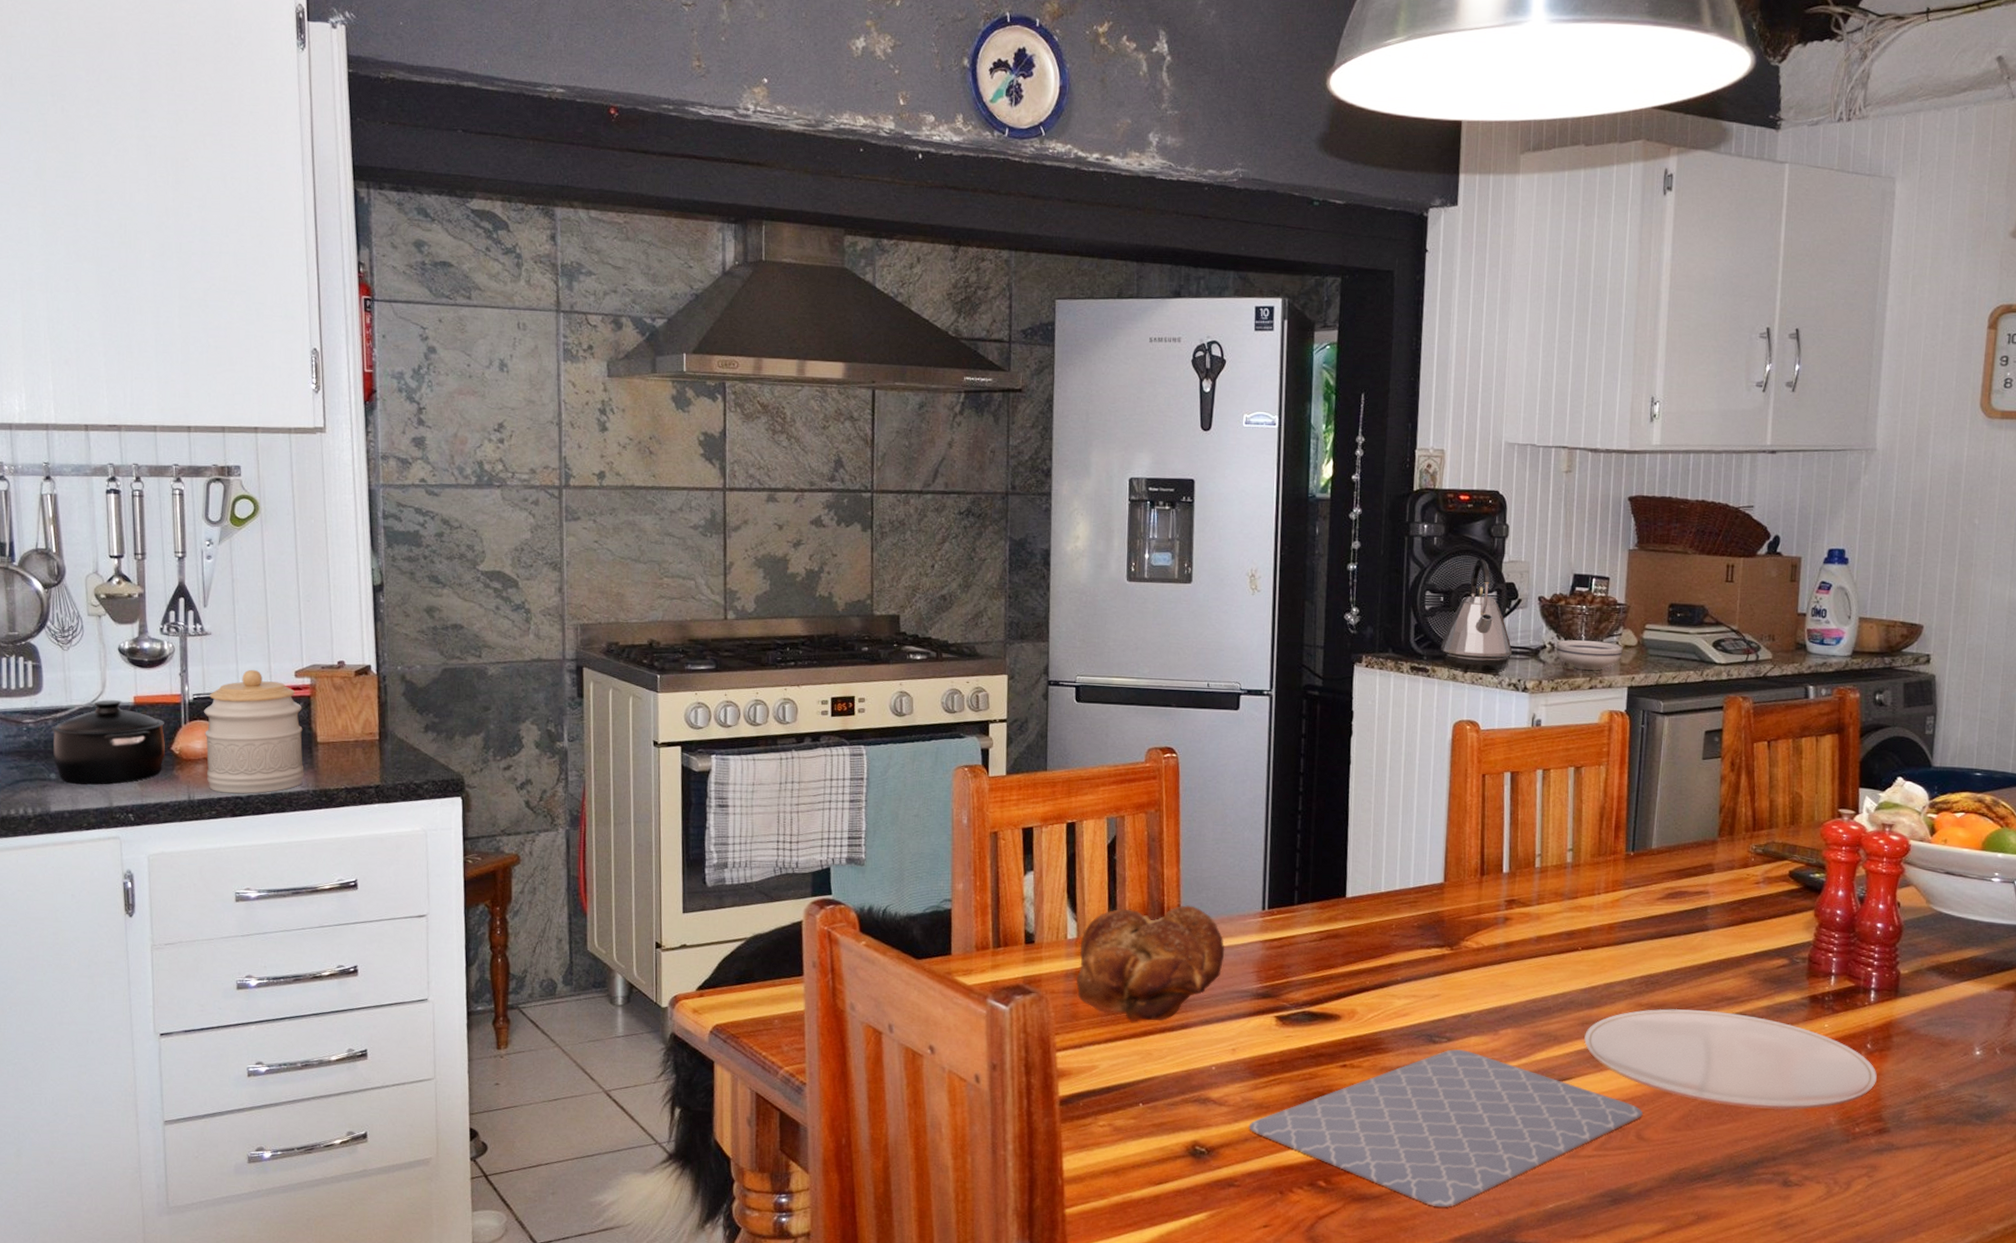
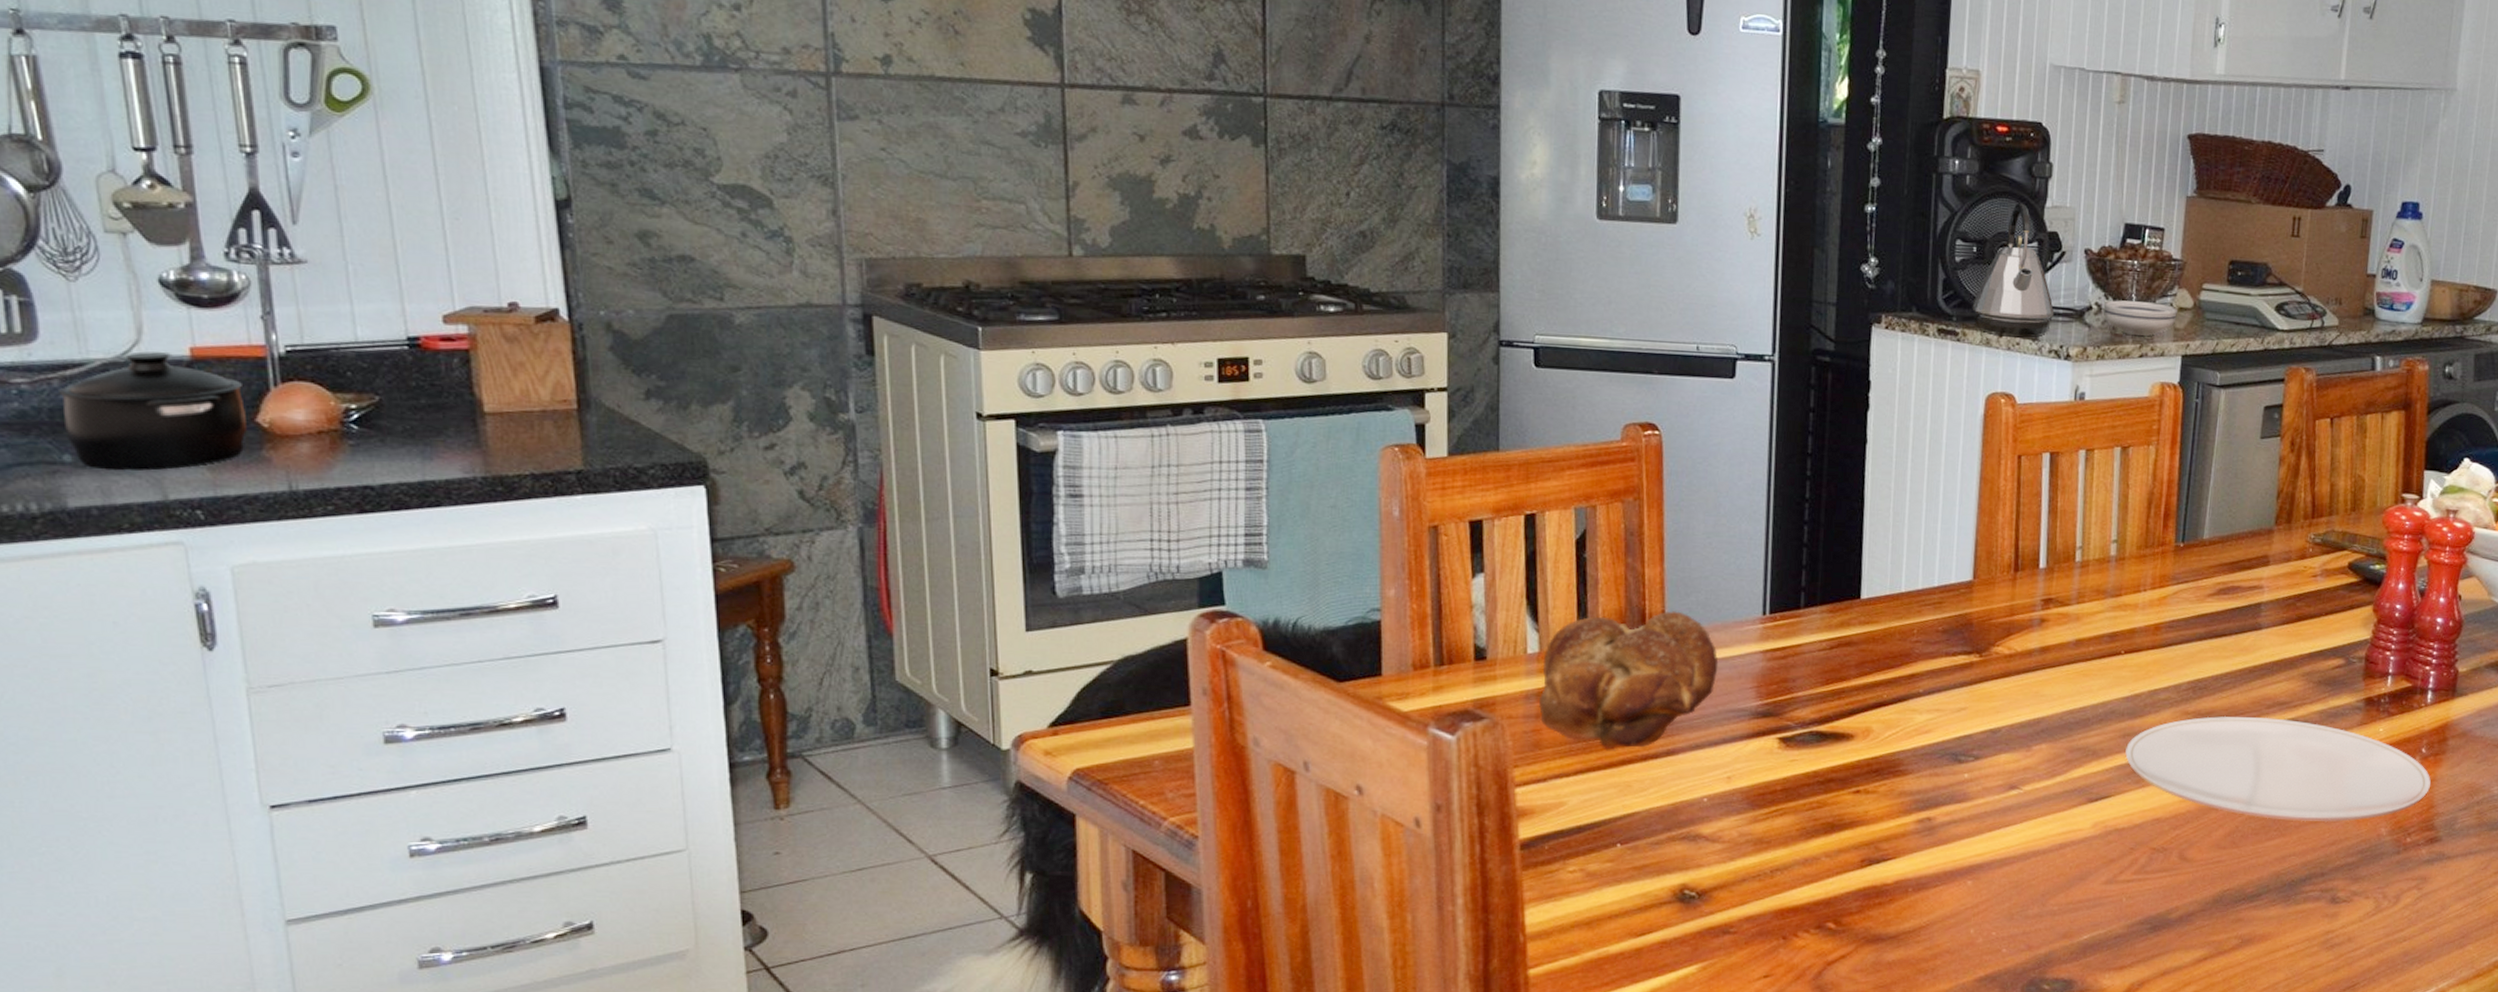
jar: present [204,669,304,795] -> none [304,311,467,483]
placemat: present [1249,1049,1643,1208] -> none [1747,769,2187,945]

